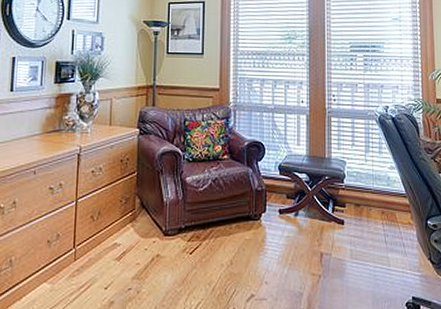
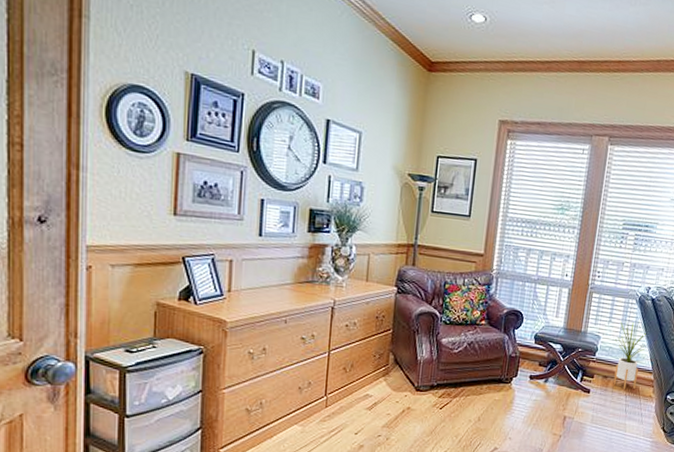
house plant: none [361,142,397,218] -> present [613,320,646,390]

